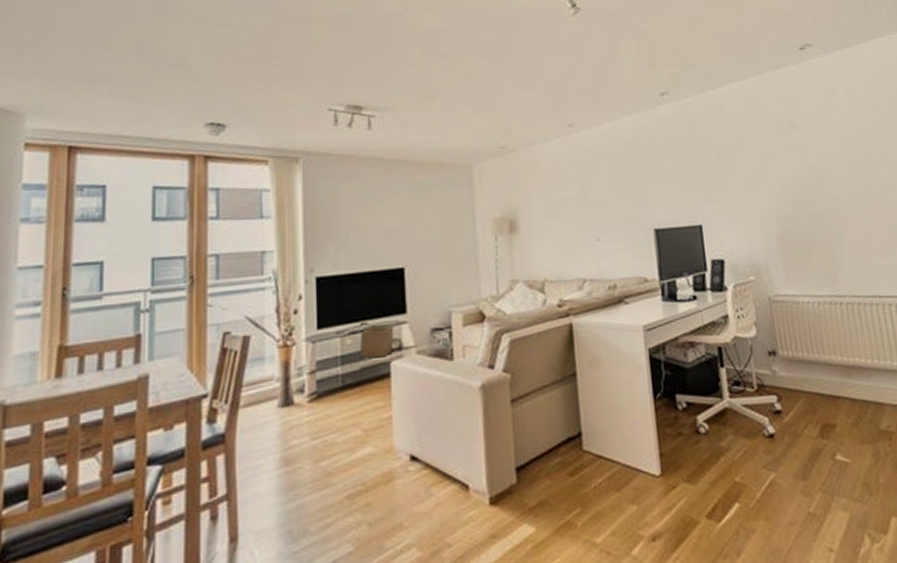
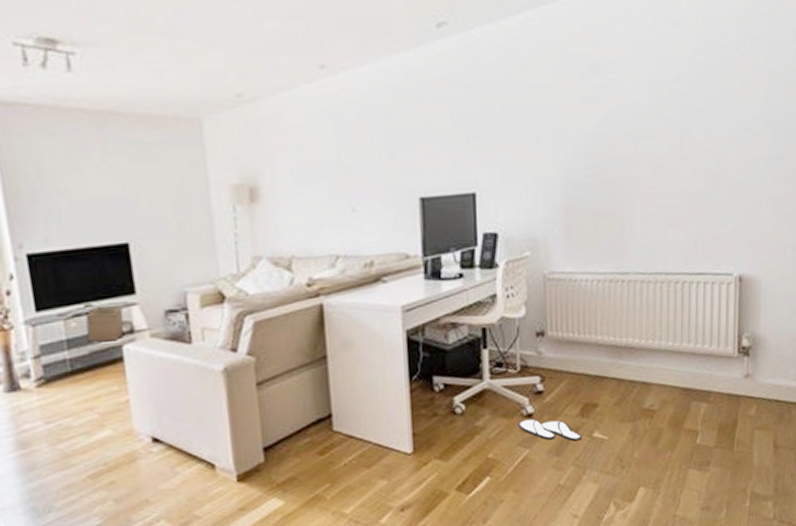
slippers: none [761,439,825,464] -> present [518,419,582,441]

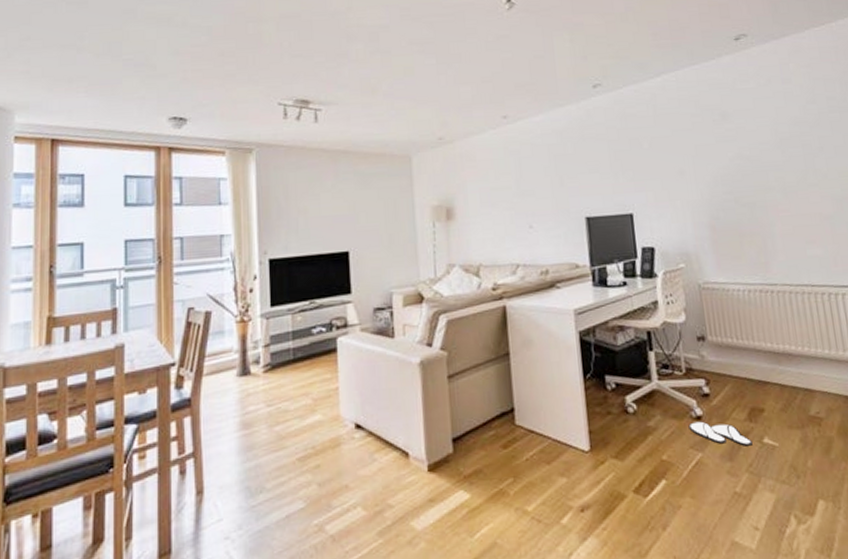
decorative box: present [85,307,124,343] -> none [308,304,340,335]

